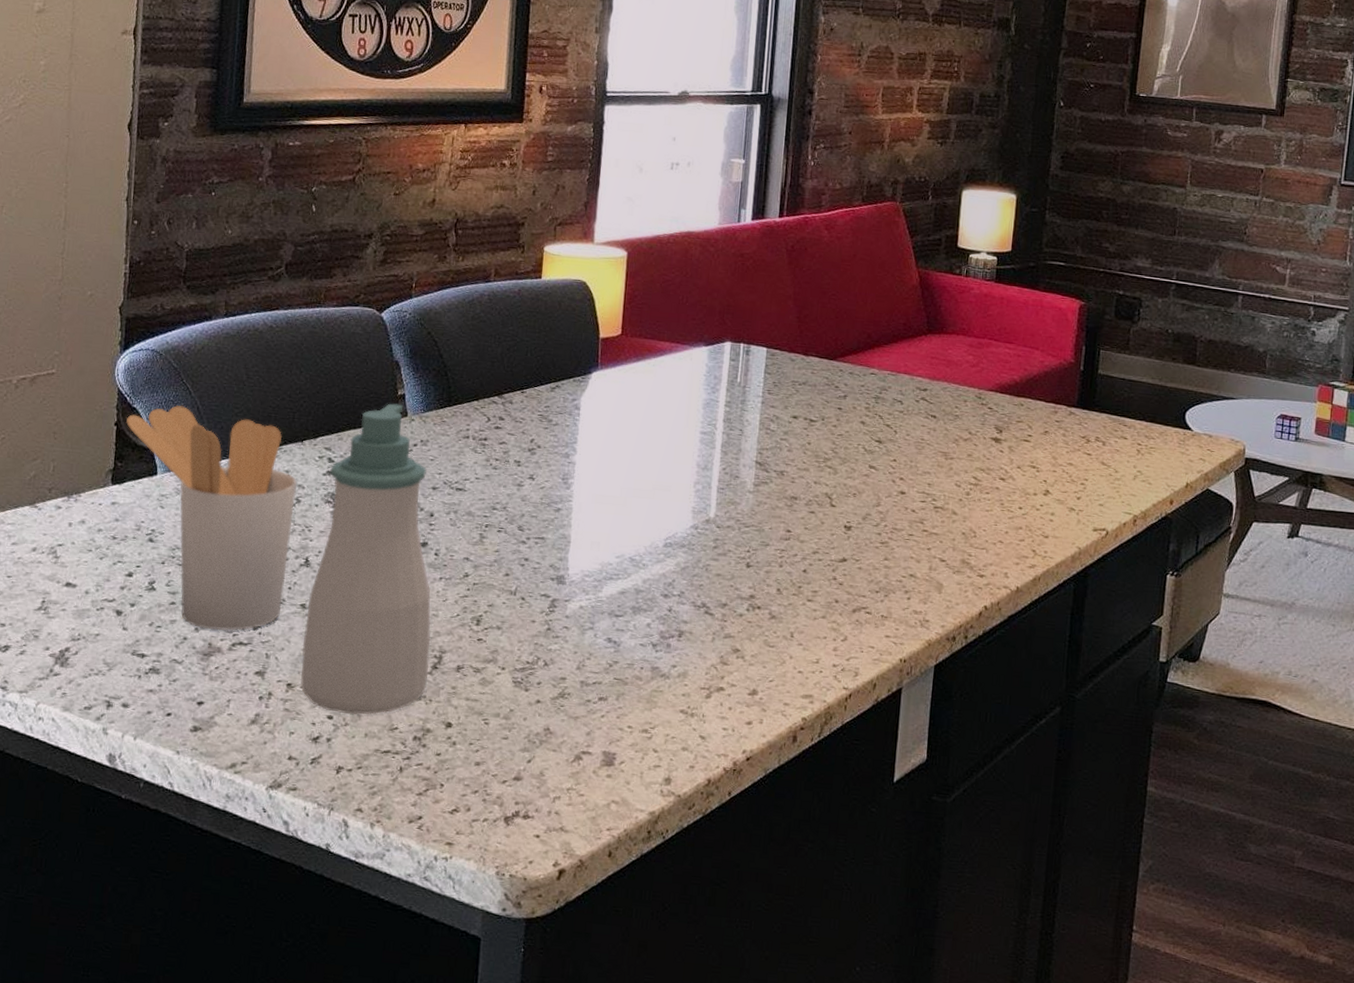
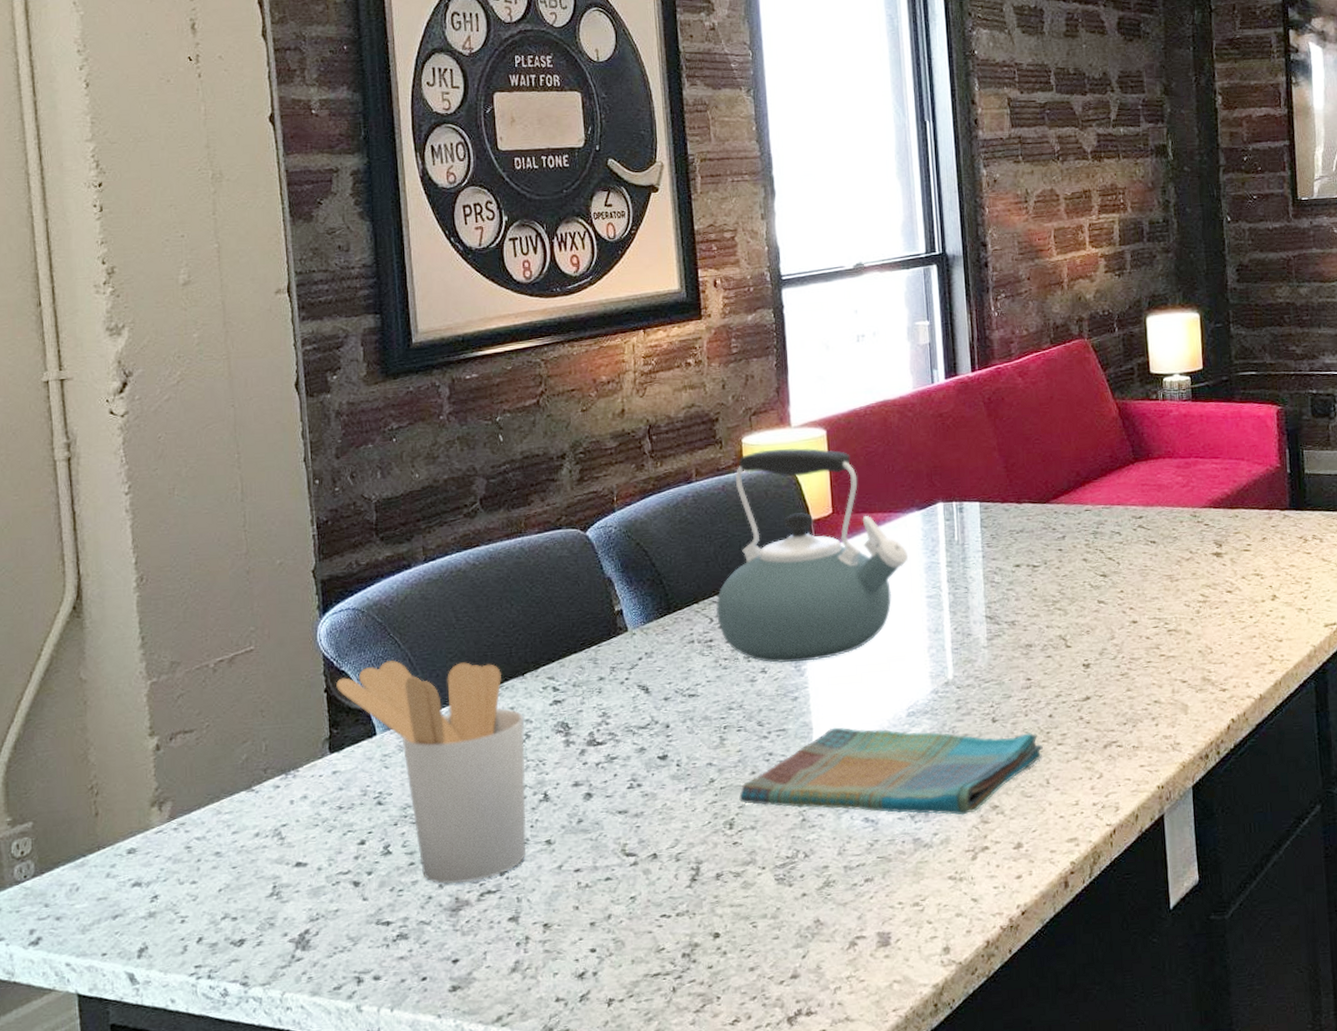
soap bottle: present [300,403,431,716] -> none [553,620,688,945]
dish towel: none [490,544,793,653] -> present [739,727,1044,815]
kettle: none [494,261,689,476] -> present [715,448,909,663]

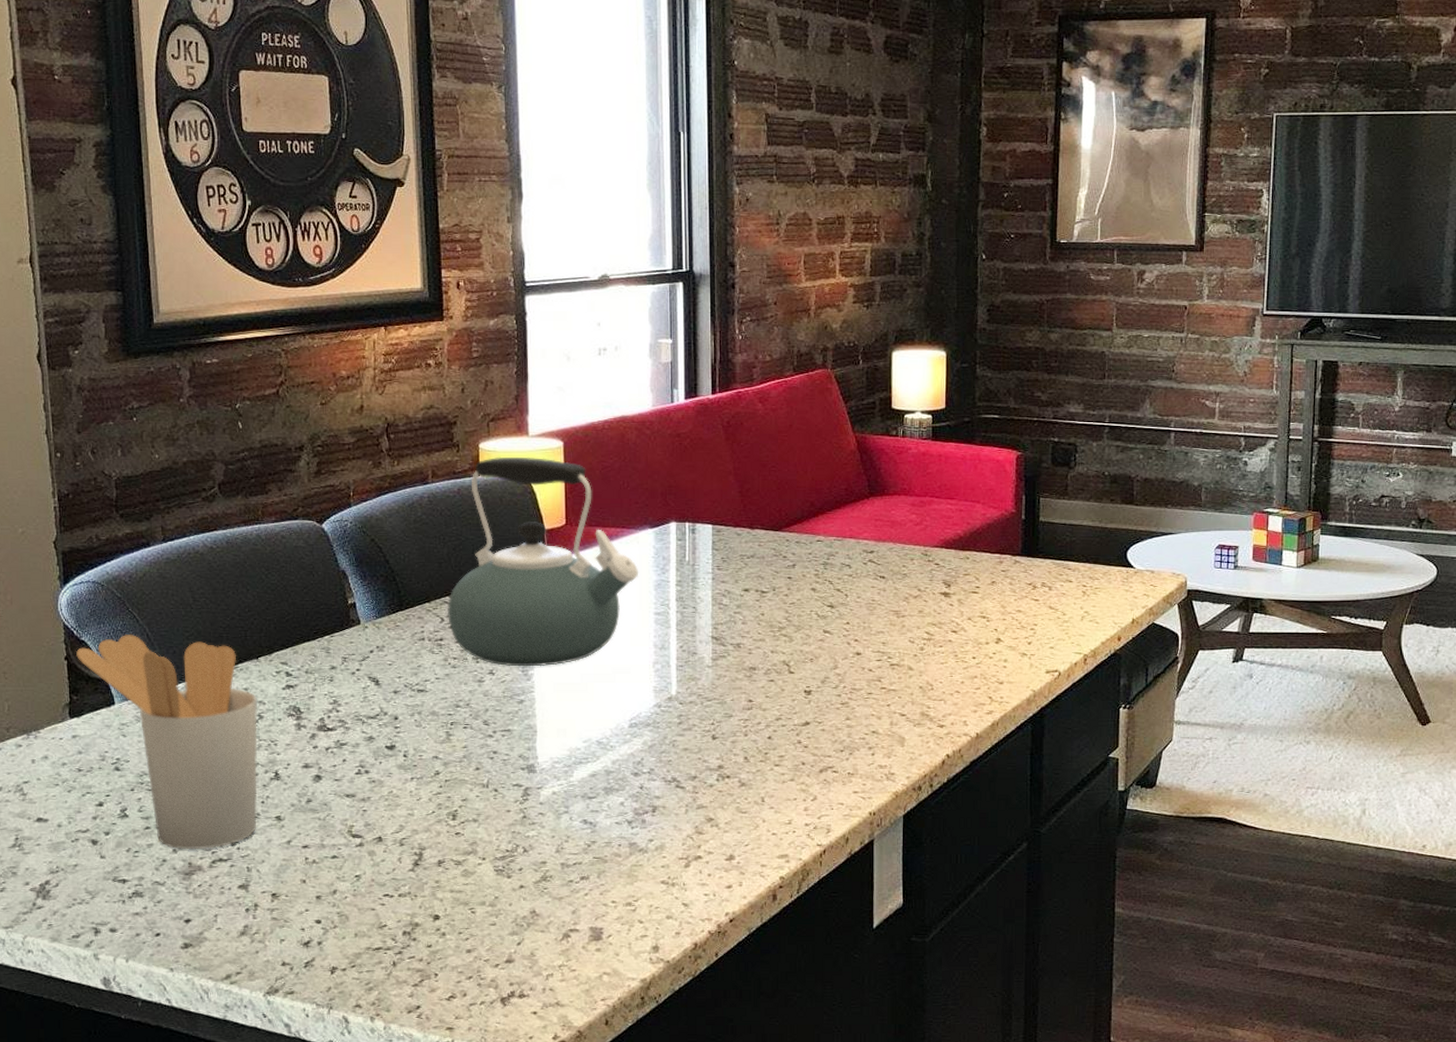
dish towel: present [739,727,1044,815] -> none [463,732,761,825]

